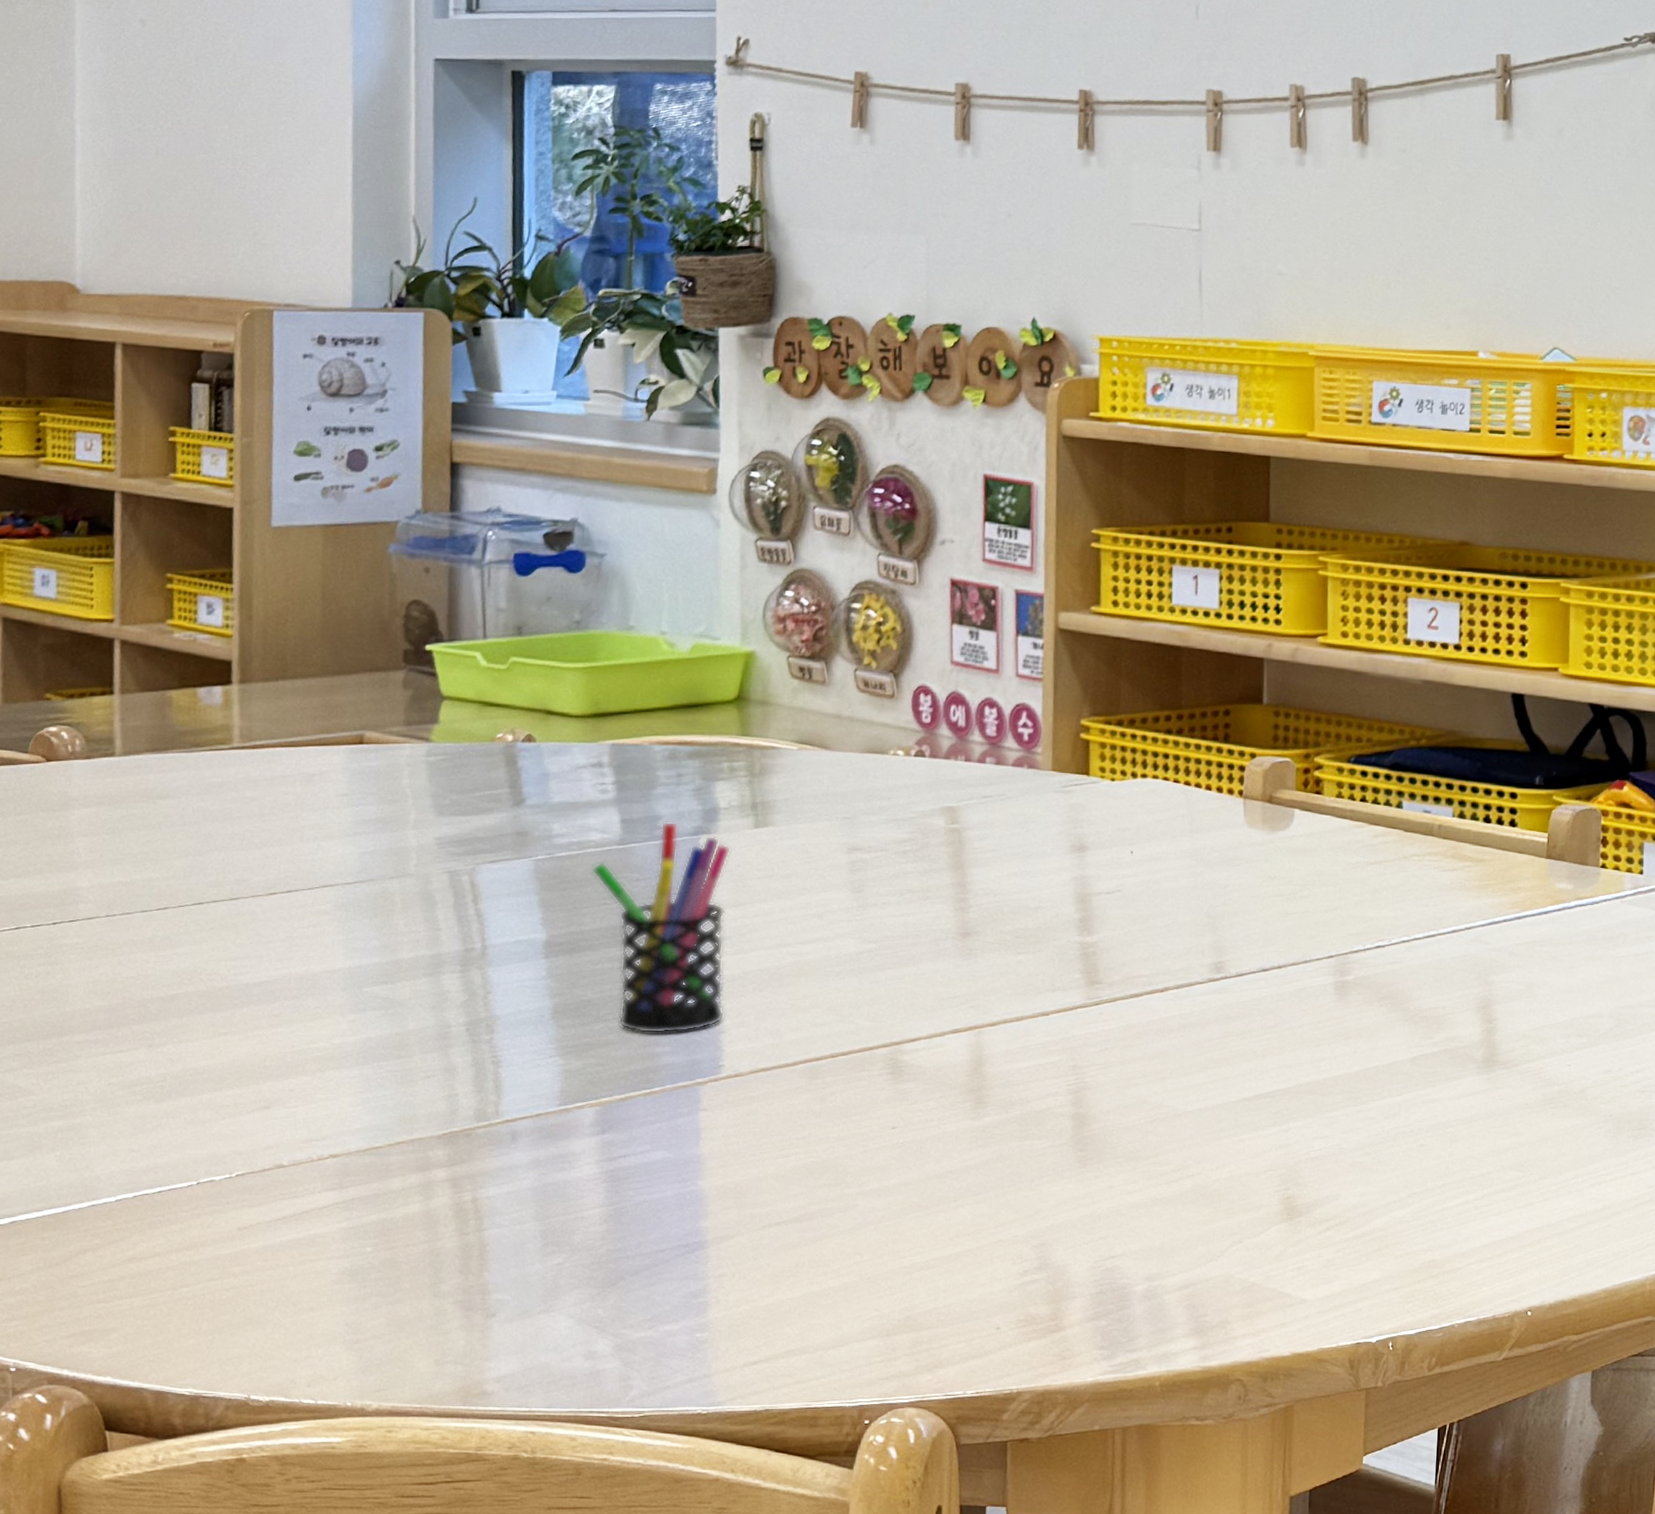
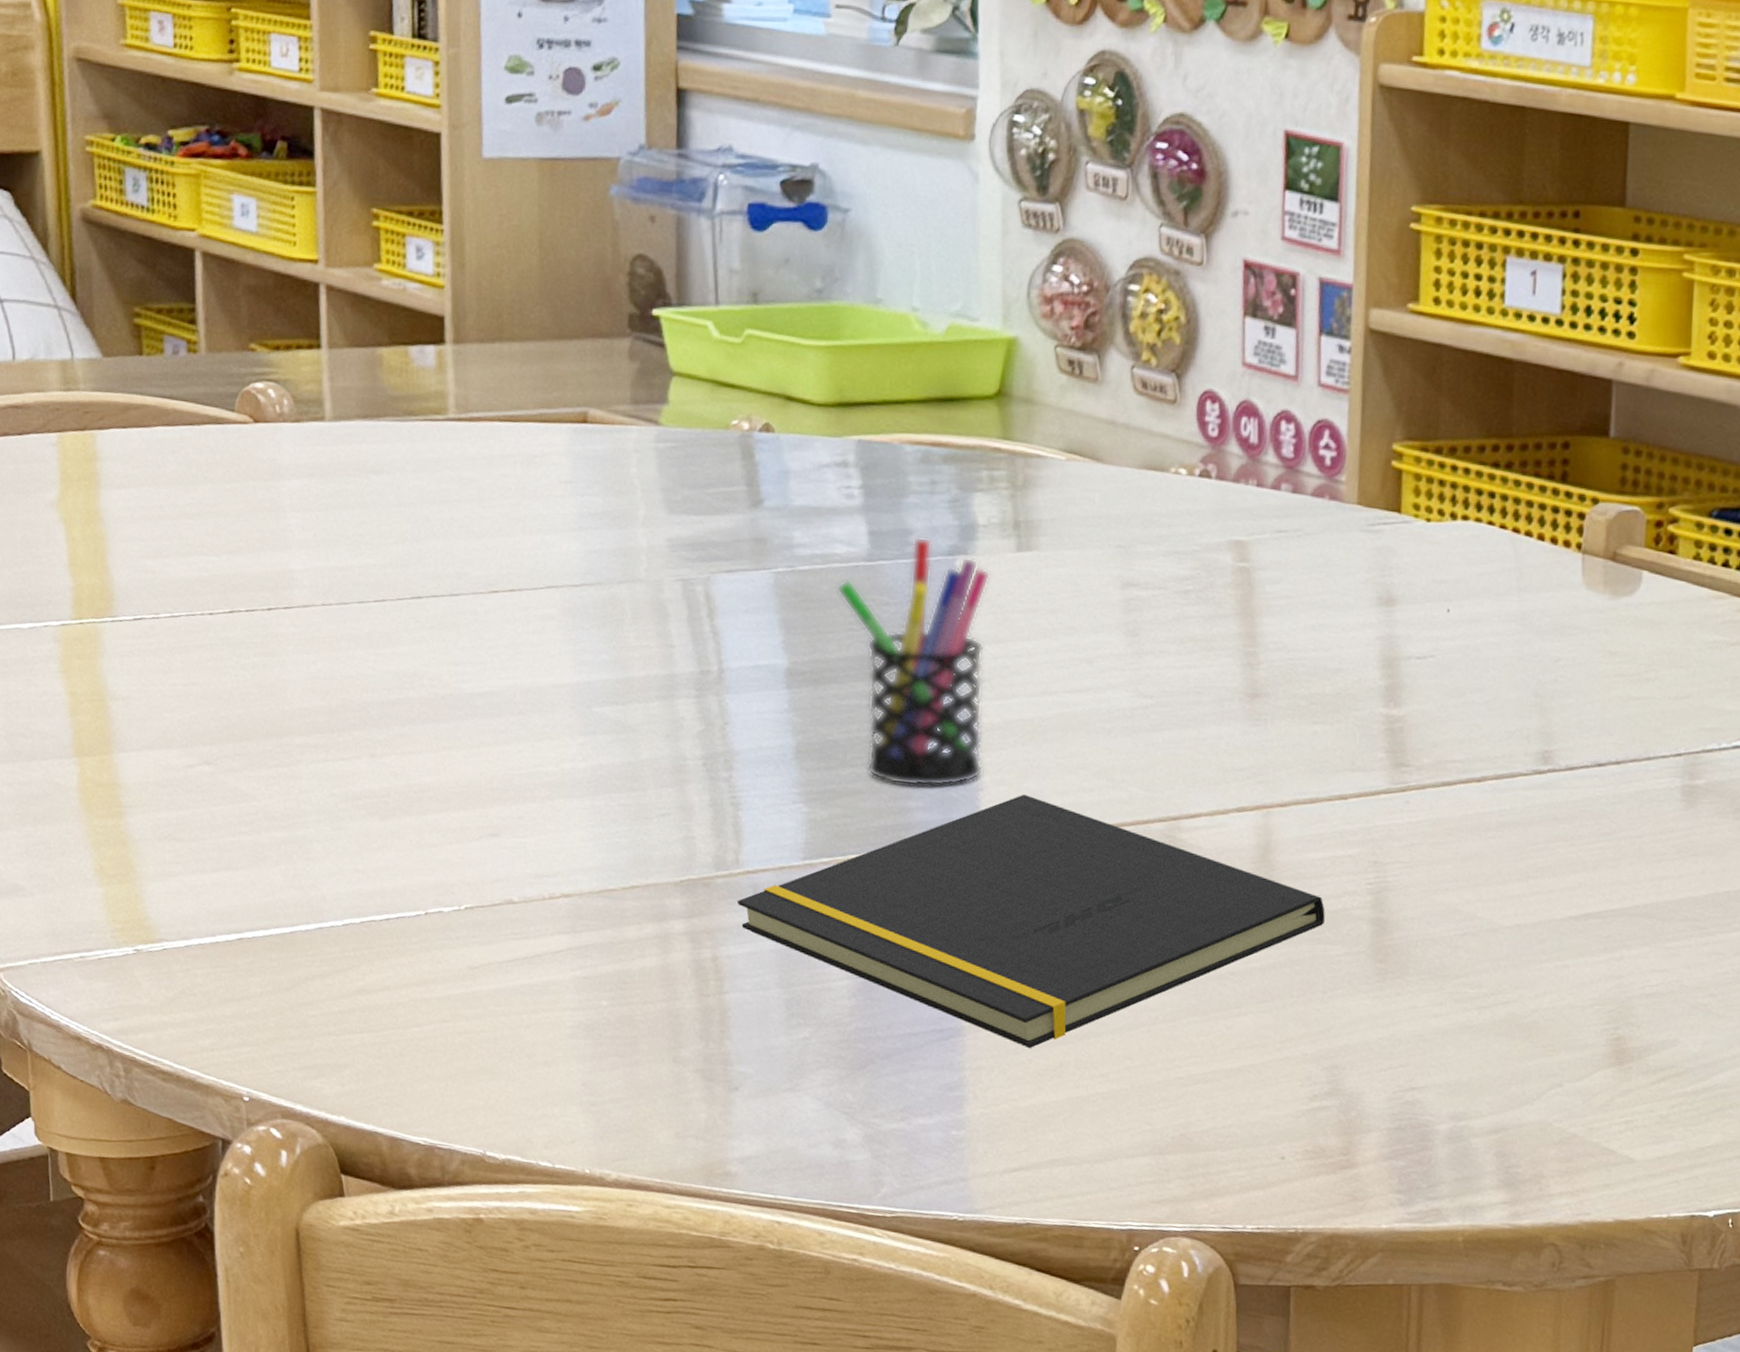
notepad: none [497,1033,1032,1254] -> present [738,793,1325,1049]

